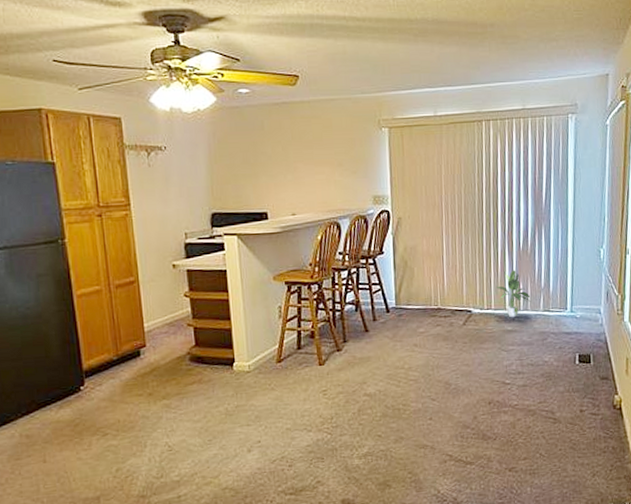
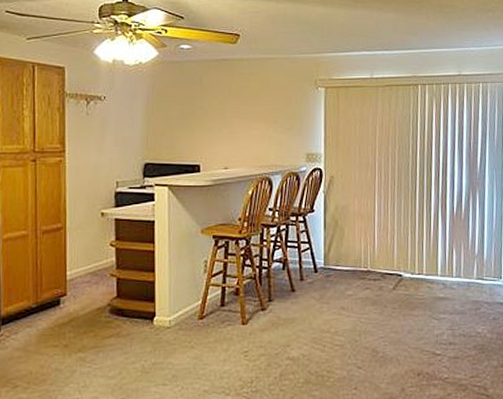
potted plant: present [496,270,531,318] -> none [429,235,464,285]

